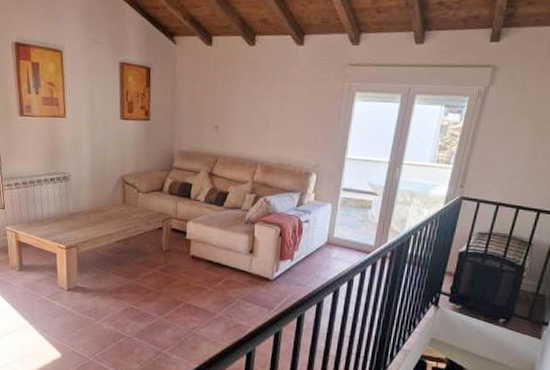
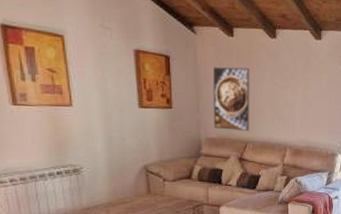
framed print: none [187,77,225,145] -> present [213,67,249,131]

